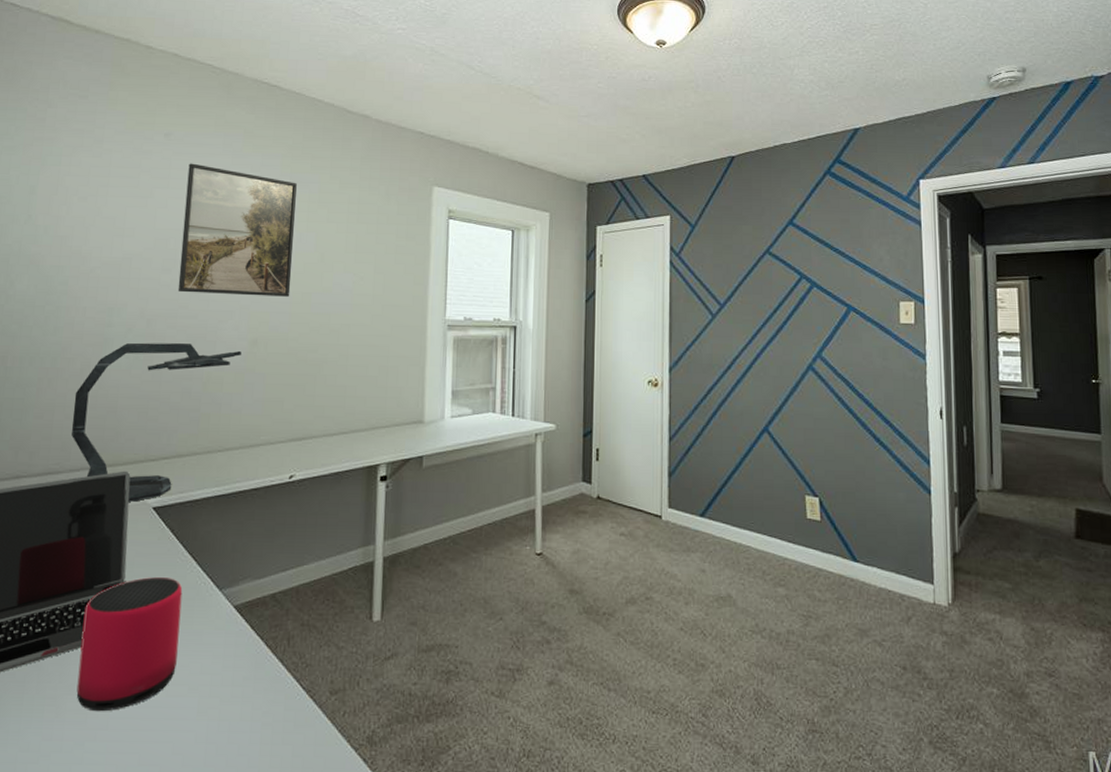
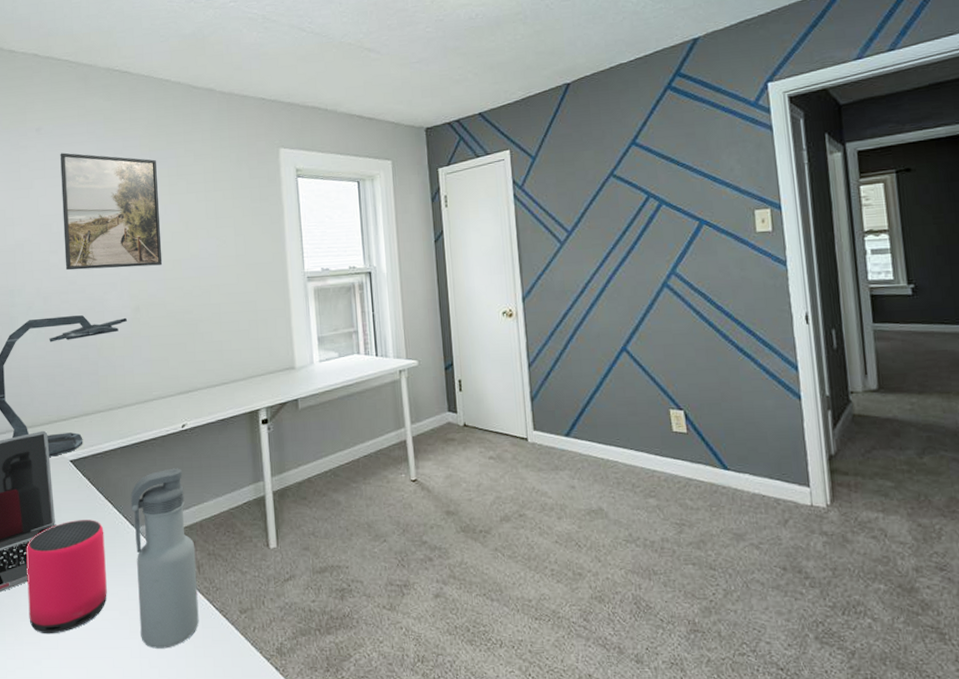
water bottle: none [210,524,288,733] -> present [130,468,199,649]

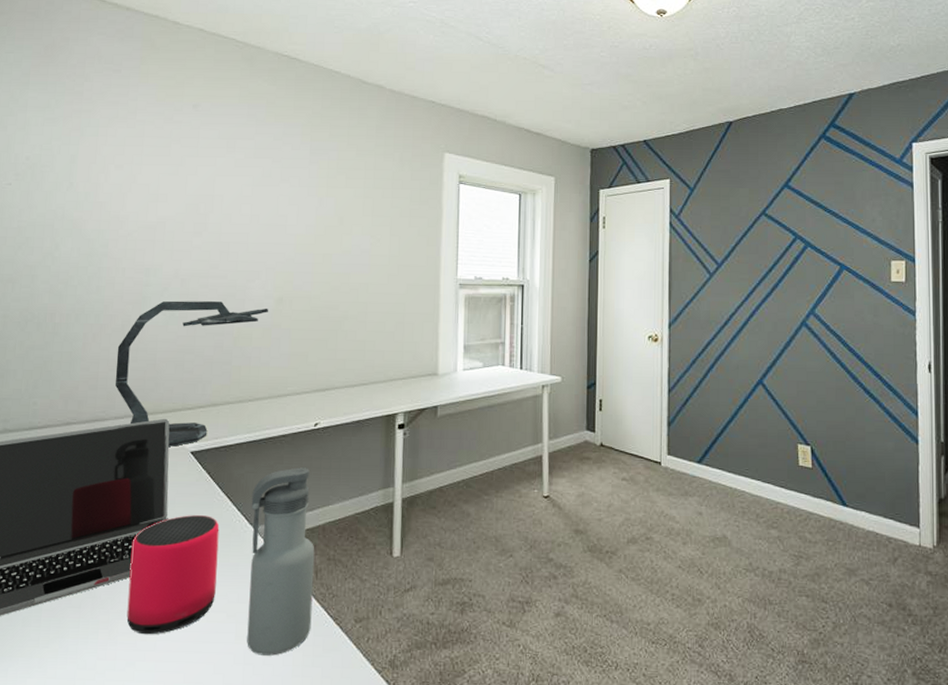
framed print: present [60,152,163,271] -> none [208,133,317,258]

